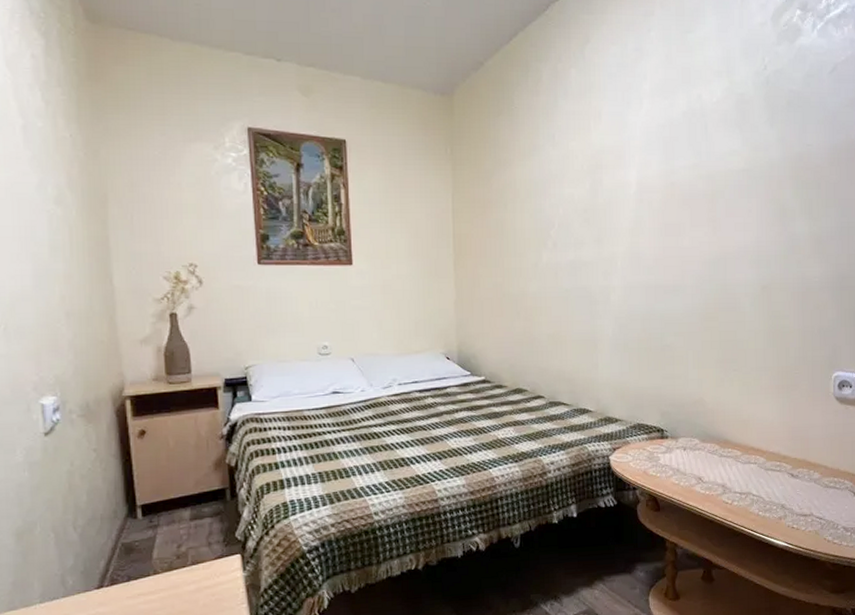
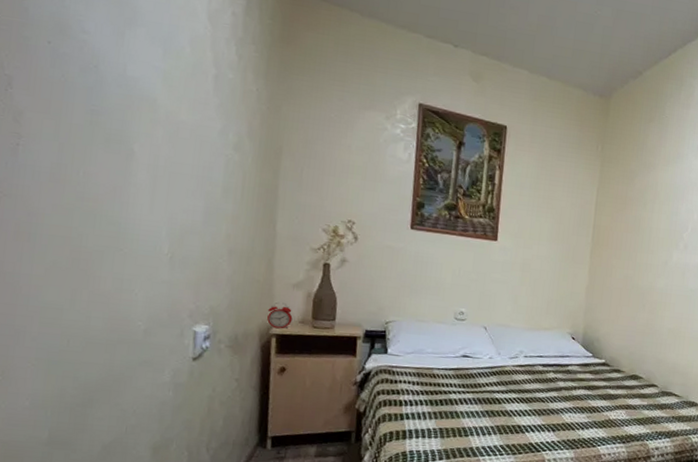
alarm clock: none [118,361,145,390] -> present [267,301,293,329]

